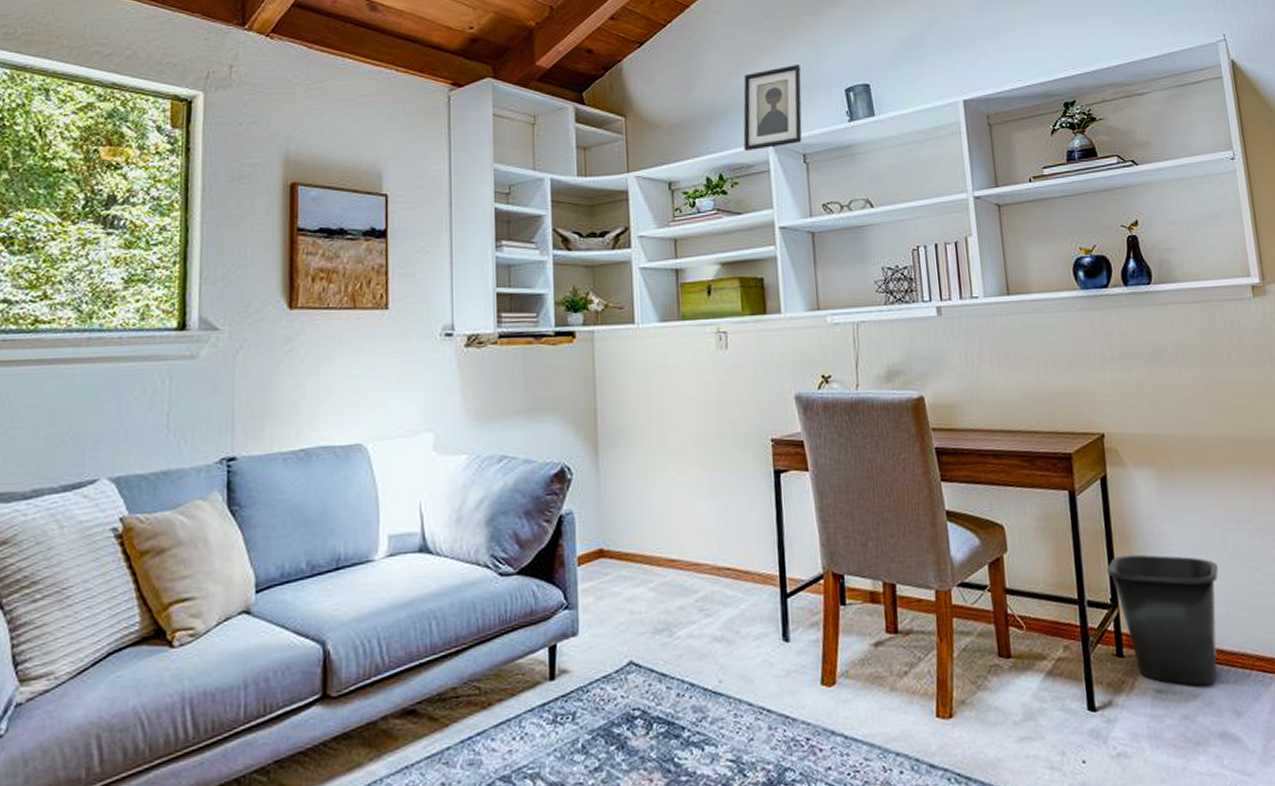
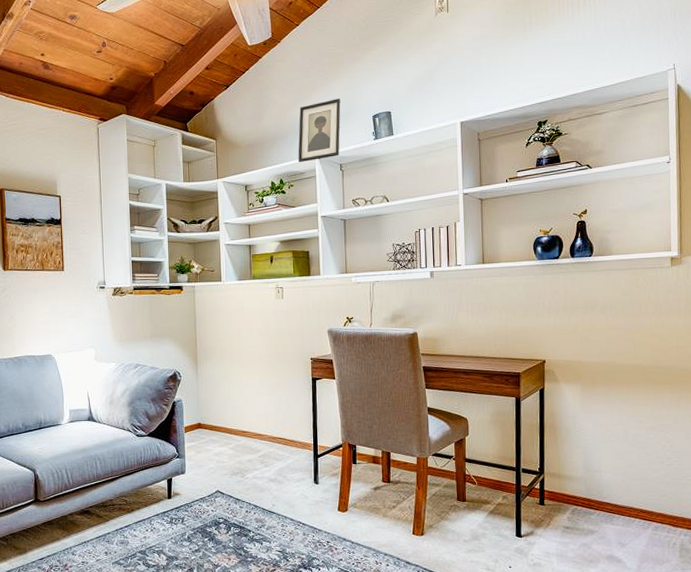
waste bin: present [1106,554,1219,686] -> none [538,440,619,526]

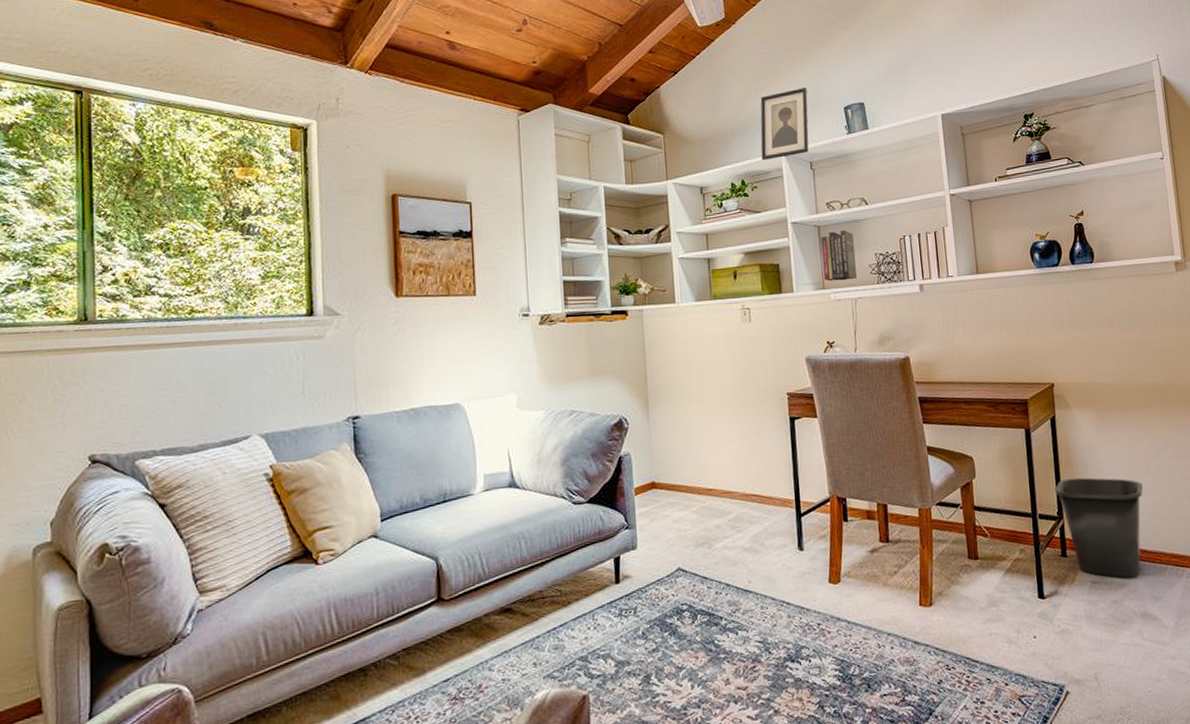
books: none [346,224,376,267] -> present [821,230,858,282]
waste bin: none [538,440,619,526] -> present [1054,477,1143,578]

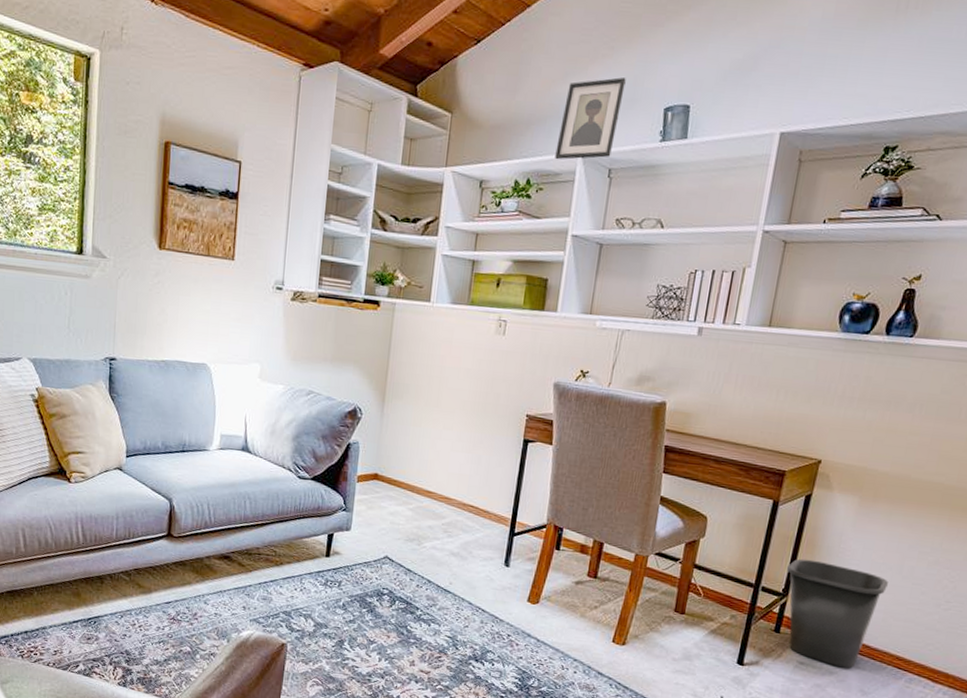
books: present [821,230,858,282] -> none [594,252,639,310]

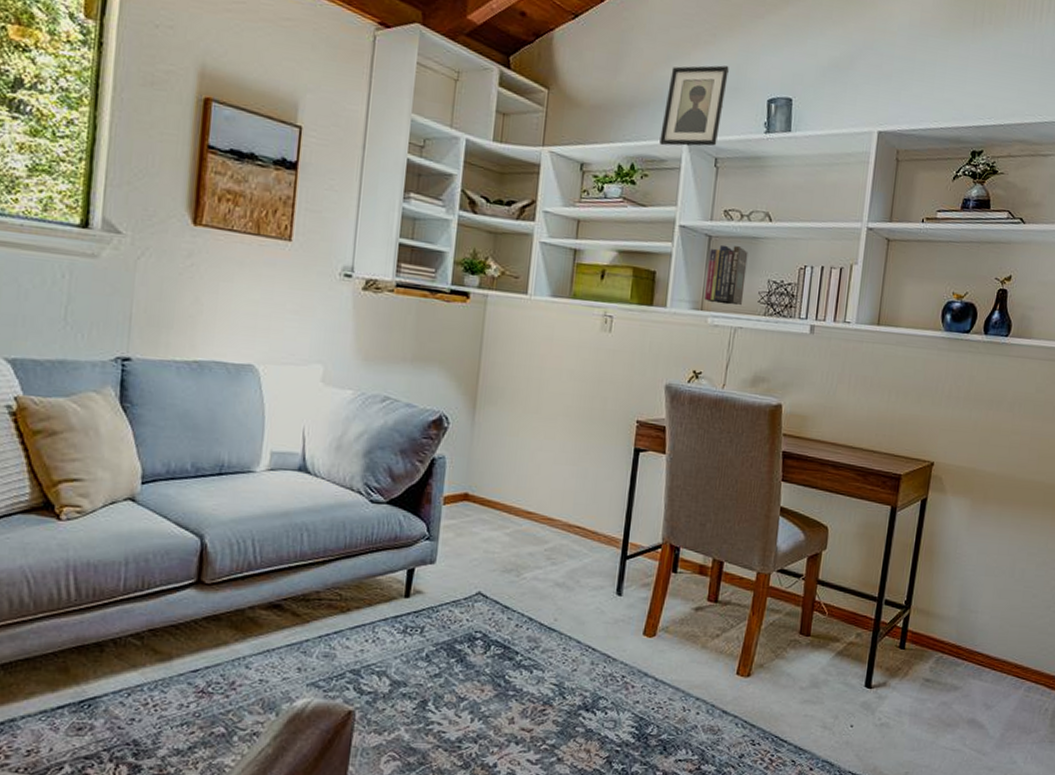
books: none [594,252,639,310] -> present [705,244,748,306]
waste bin: present [786,558,888,668] -> none [907,567,1002,682]

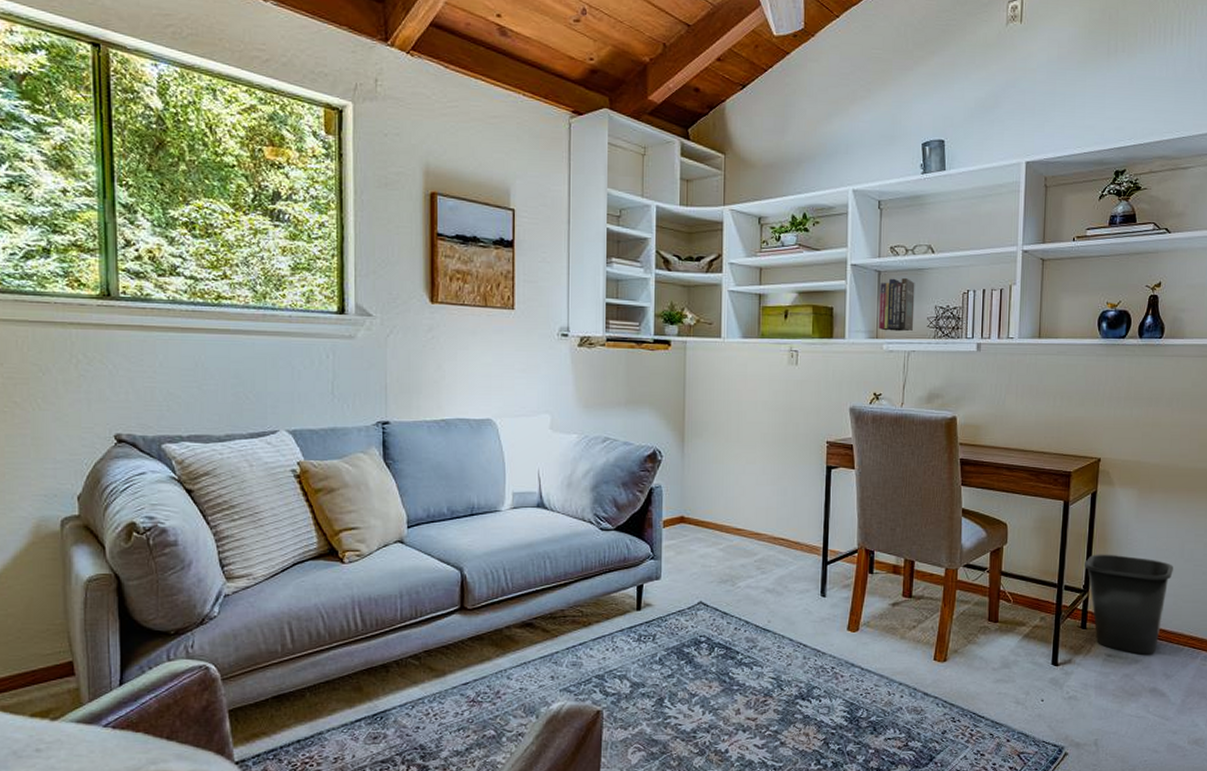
picture frame: present [659,65,729,147] -> none [827,117,884,195]
waste bin: none [907,567,1002,682] -> present [1084,554,1173,655]

